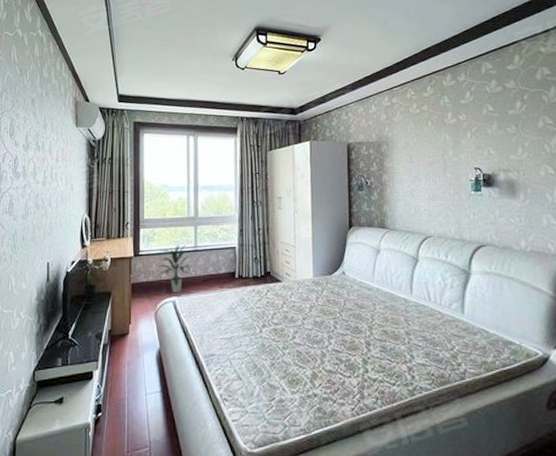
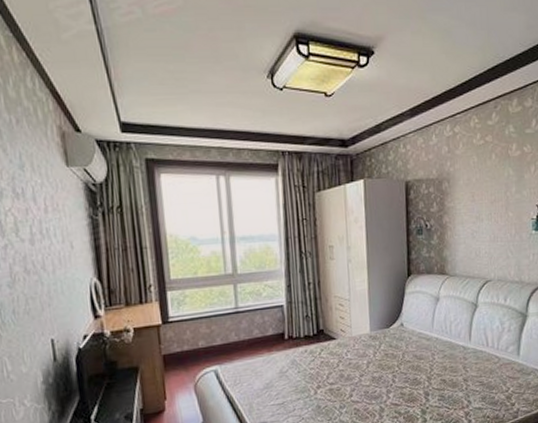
indoor plant: present [158,244,191,293] -> none [193,306,234,361]

